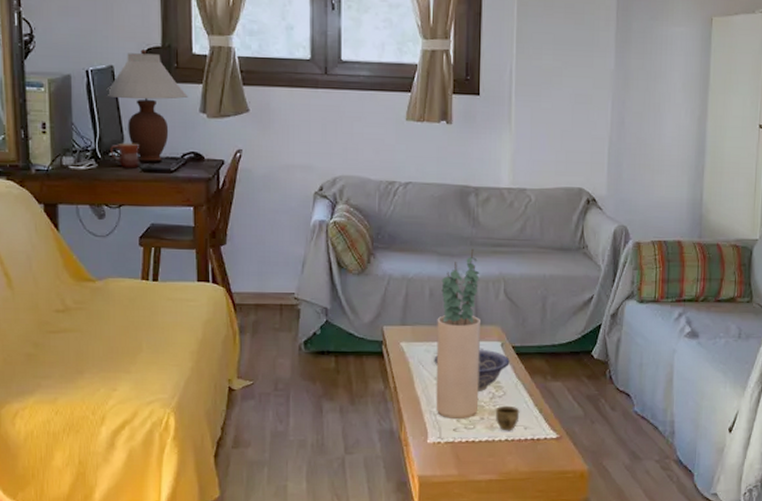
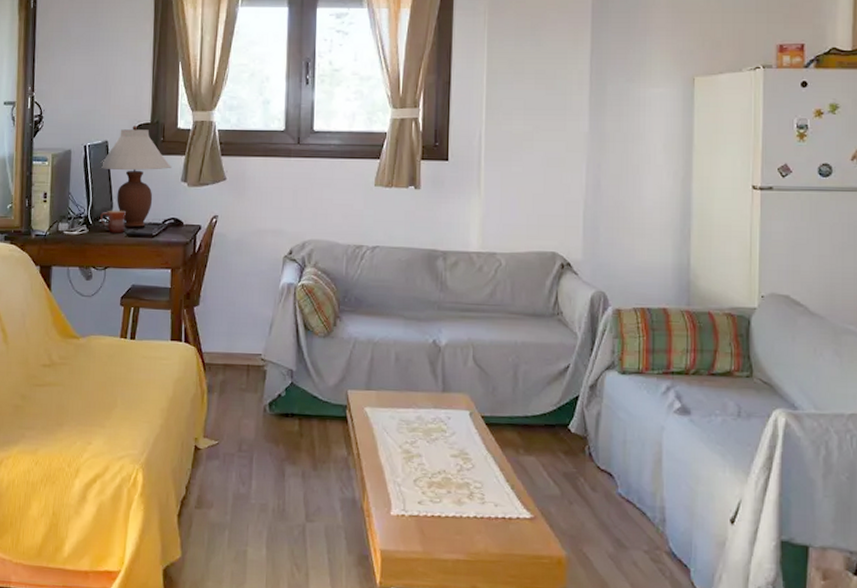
decorative bowl: present [434,349,510,391] -> none [399,417,479,463]
vase: present [436,248,482,419] -> none [400,313,449,491]
cup: present [495,405,520,431] -> none [463,479,490,508]

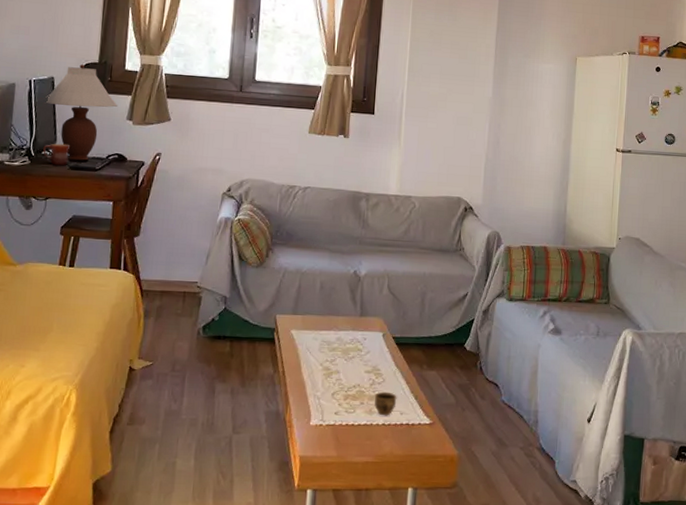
cup: none [463,479,490,508] -> present [374,391,397,416]

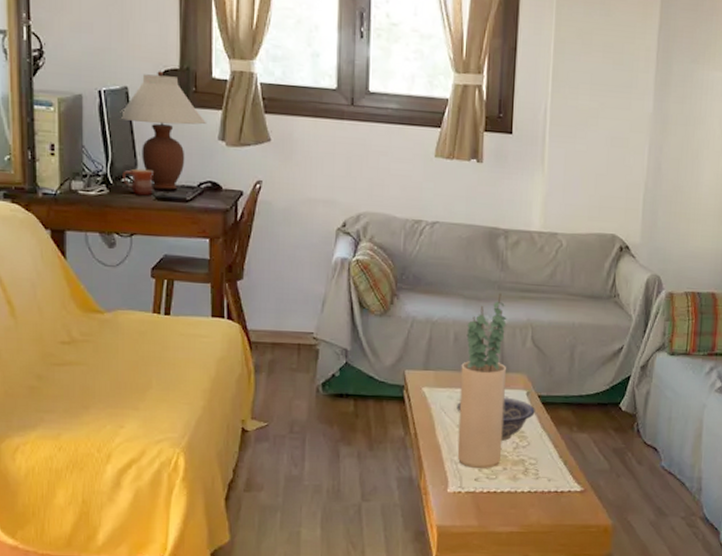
vase: none [320,247,367,403] -> present [457,293,507,468]
decorative bowl: none [320,338,390,378] -> present [456,397,535,441]
cup: present [374,391,397,416] -> none [518,456,544,483]

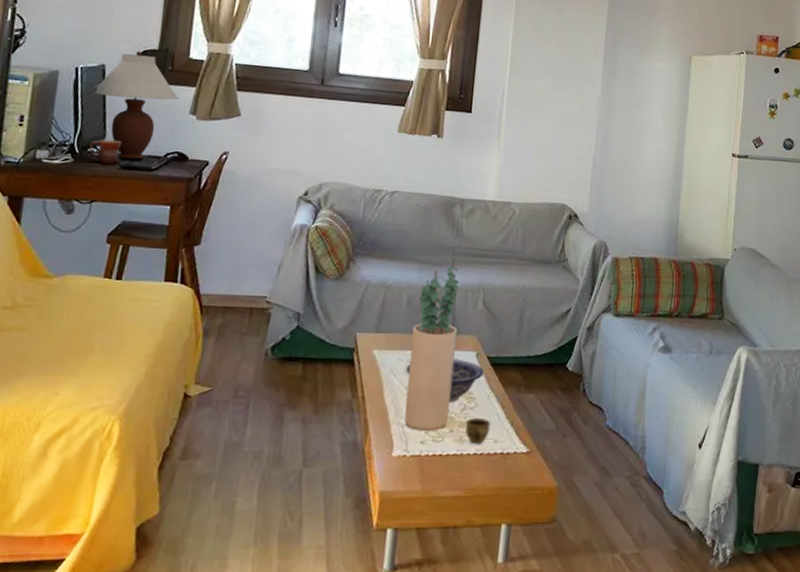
cup: none [518,456,544,483] -> present [465,417,491,445]

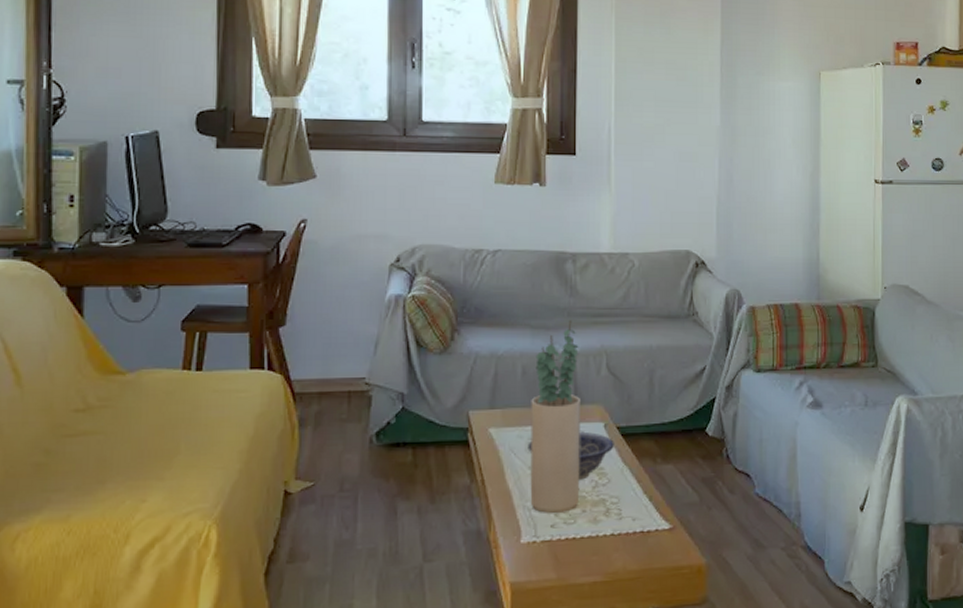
mug: present [89,139,122,167] -> none [150,215,187,245]
table lamp: present [93,51,179,162] -> none [149,113,245,239]
cup: present [465,417,491,445] -> none [598,494,627,524]

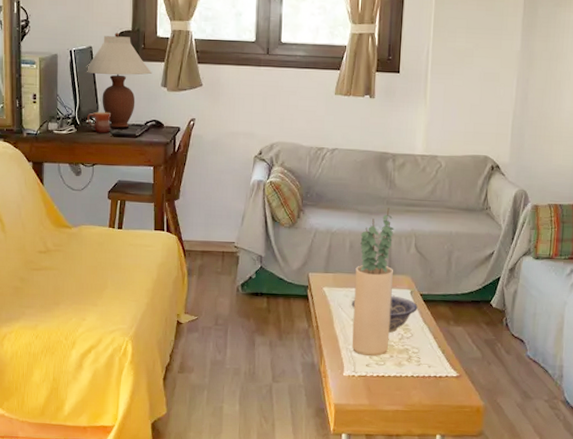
table lamp: none [149,113,245,239] -> present [86,33,152,131]
mug: none [150,215,187,245] -> present [87,111,112,135]

